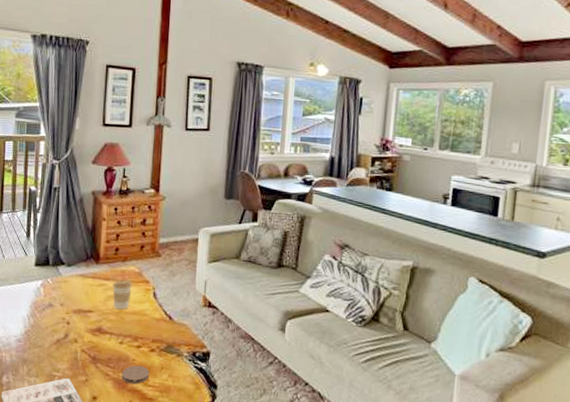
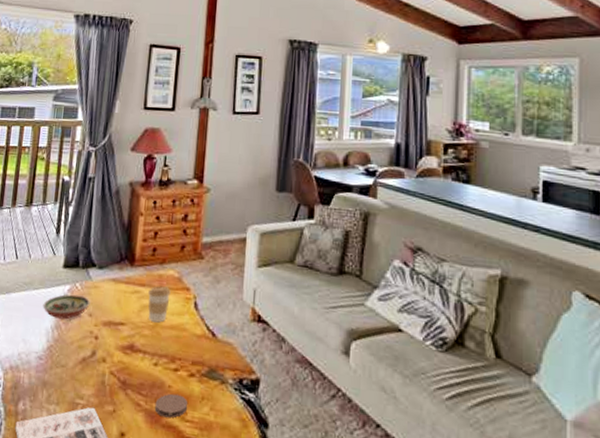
decorative bowl: none [18,288,61,309] -> present [43,294,90,320]

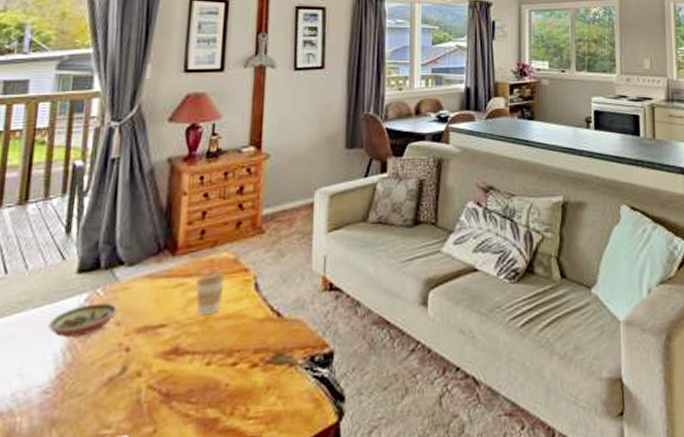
coaster: present [154,393,187,419] -> none [208,391,249,422]

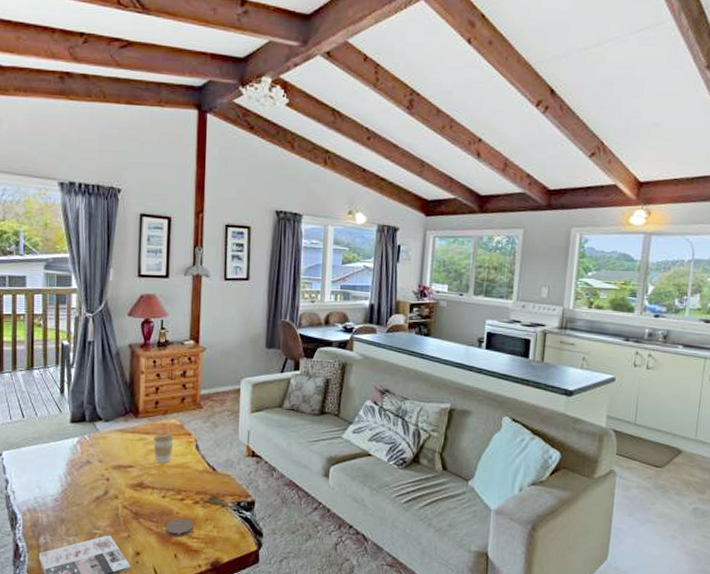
decorative bowl: present [48,302,118,338] -> none [54,445,99,467]
coaster: none [208,391,249,422] -> present [165,518,193,537]

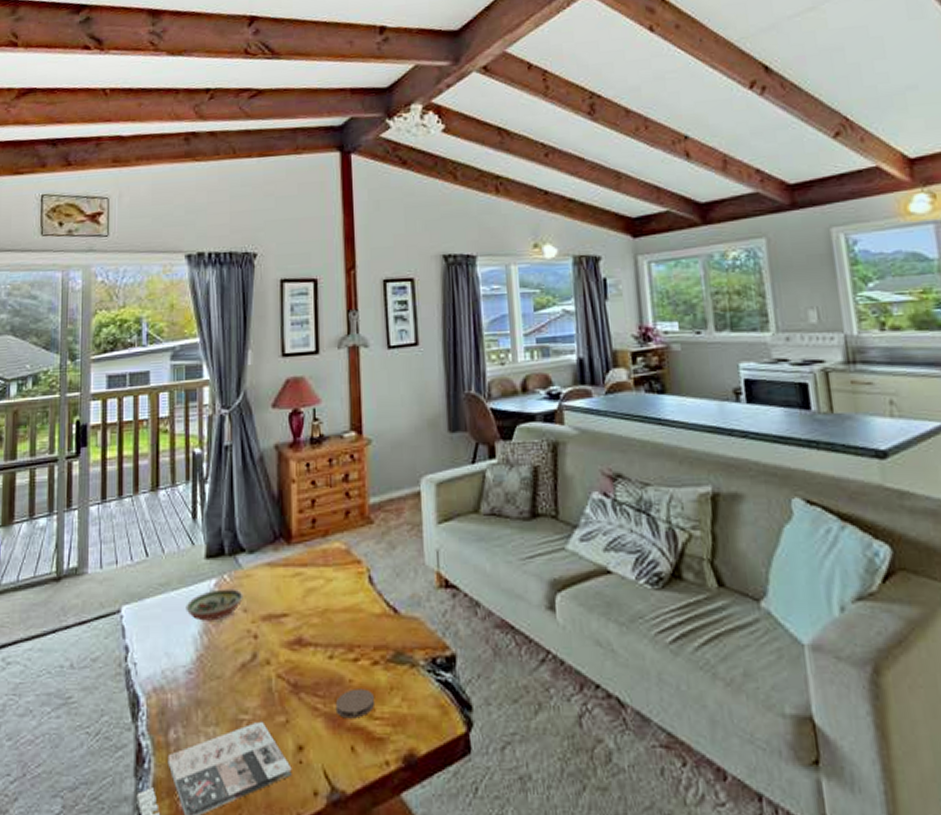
decorative bowl: none [54,445,99,467] -> present [186,588,243,621]
coffee cup: present [153,433,174,463] -> none [312,563,339,607]

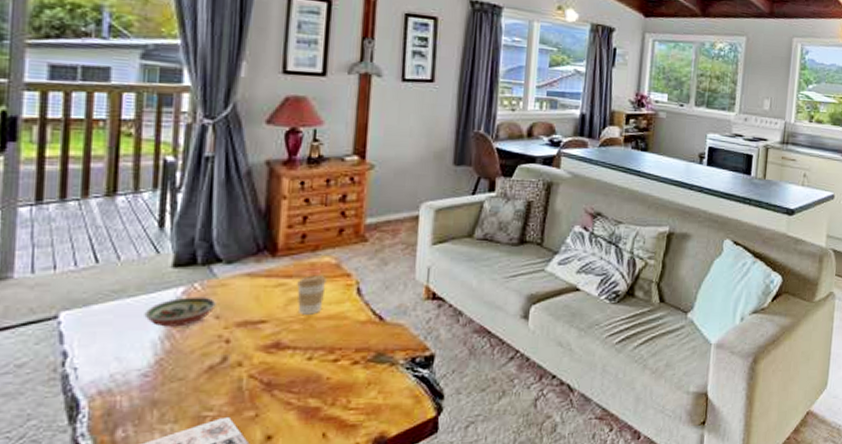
coffee cup: none [312,563,339,607] -> present [297,275,327,315]
coaster: present [335,688,374,719] -> none [309,384,351,411]

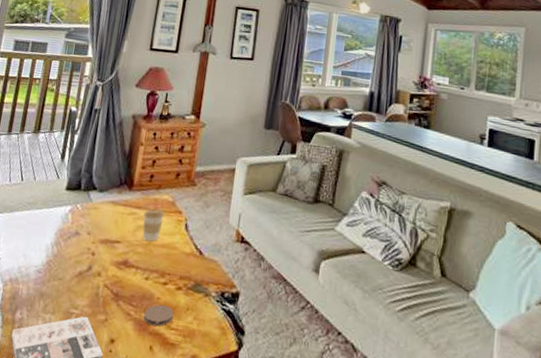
decorative bowl: present [144,297,216,327] -> none [44,214,90,237]
coaster: none [309,384,351,411] -> present [143,304,174,327]

